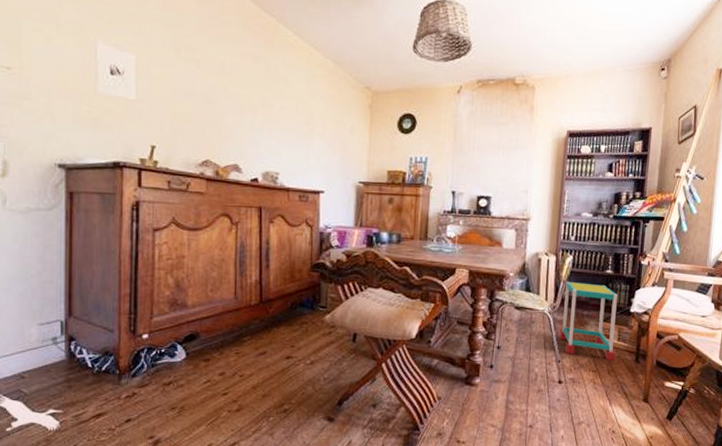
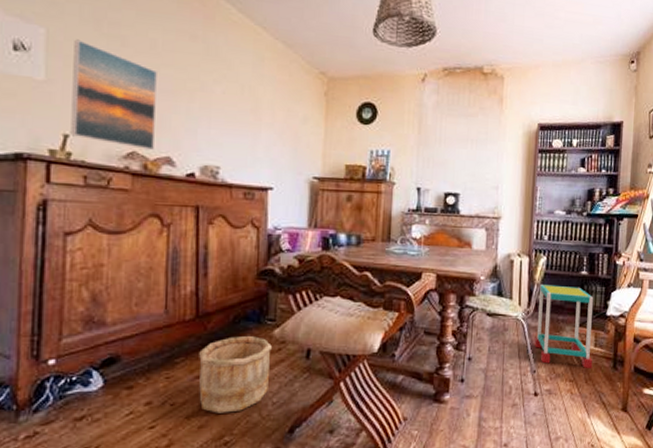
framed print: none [157,63,226,158] -> present [70,39,157,150]
wooden bucket: none [263,320,323,385] -> present [199,336,272,413]

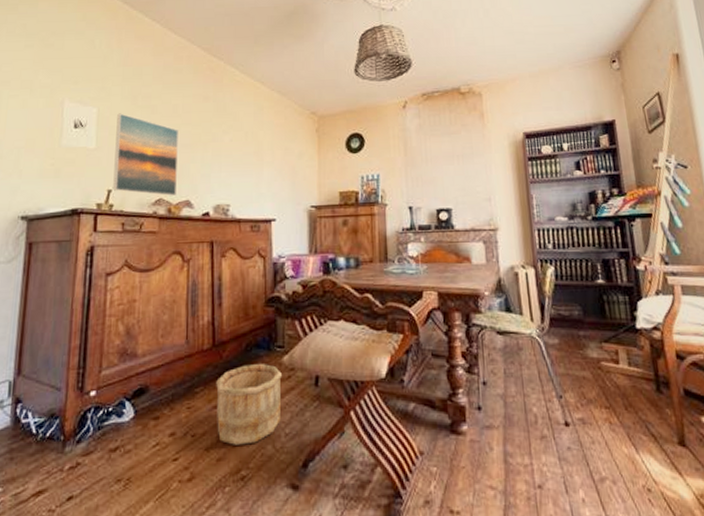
side table: present [534,285,593,369] -> none [552,297,631,393]

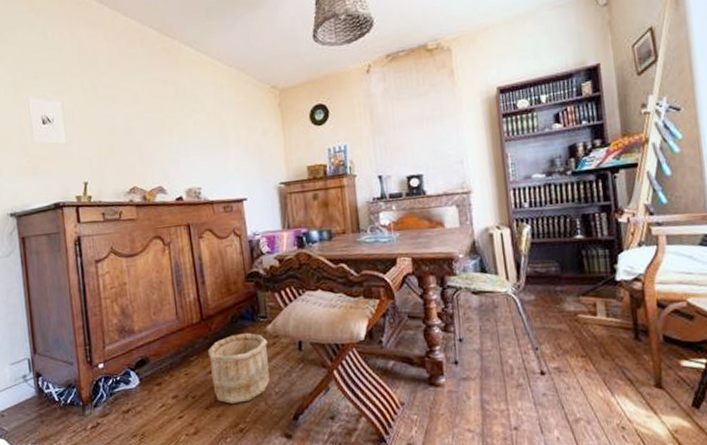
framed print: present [113,113,178,196] -> none [81,105,149,184]

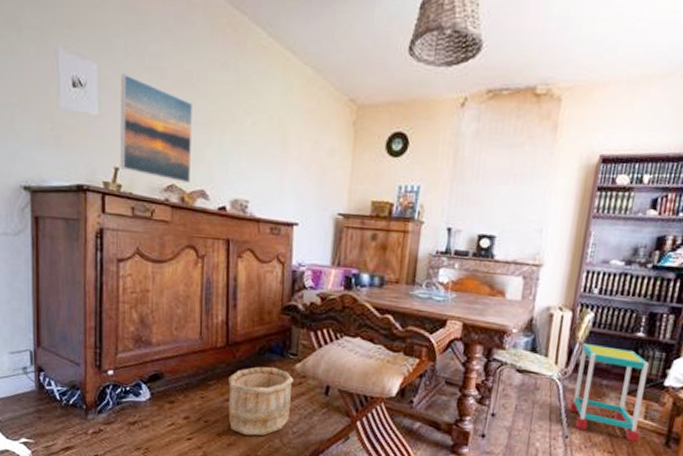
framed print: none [81,105,149,184] -> present [120,73,192,183]
side table: none [528,253,608,342] -> present [569,344,649,443]

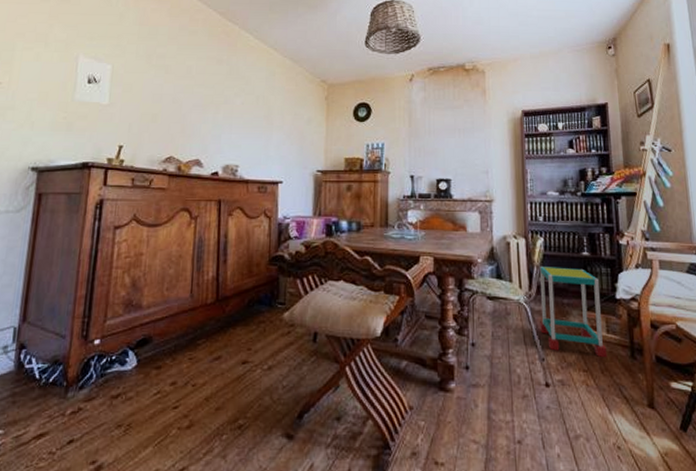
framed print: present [120,73,192,183] -> none [124,71,191,154]
wooden bucket: present [228,366,293,436] -> none [217,319,282,395]

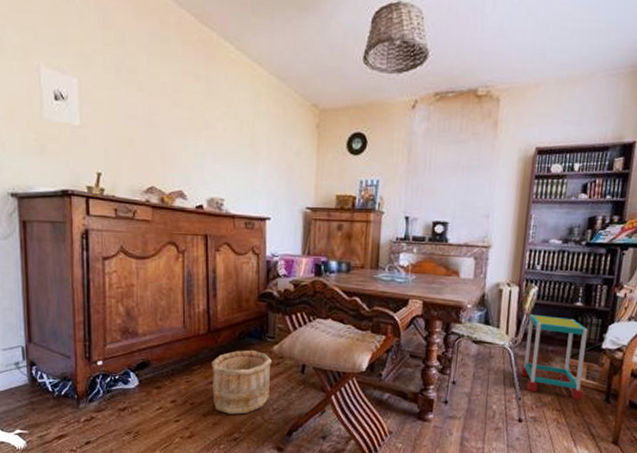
wooden bucket: none [217,319,282,395] -> present [212,350,272,414]

